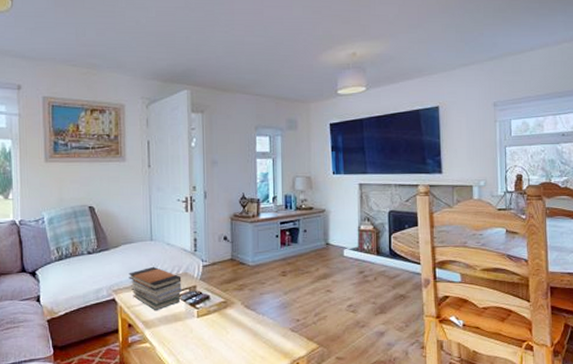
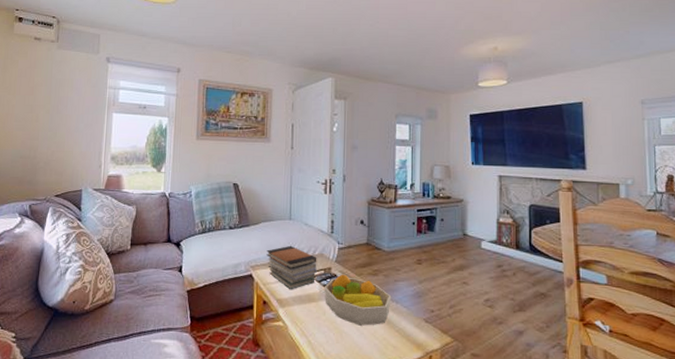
fruit bowl: none [190,291,258,340] -> present [324,274,392,326]

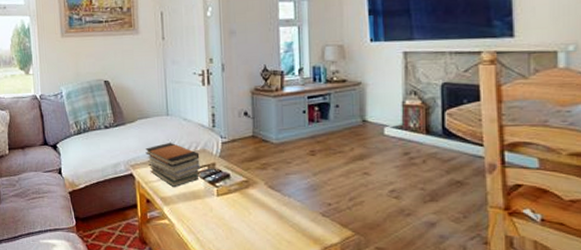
fruit bowl: present [324,274,392,326] -> none [209,169,283,222]

